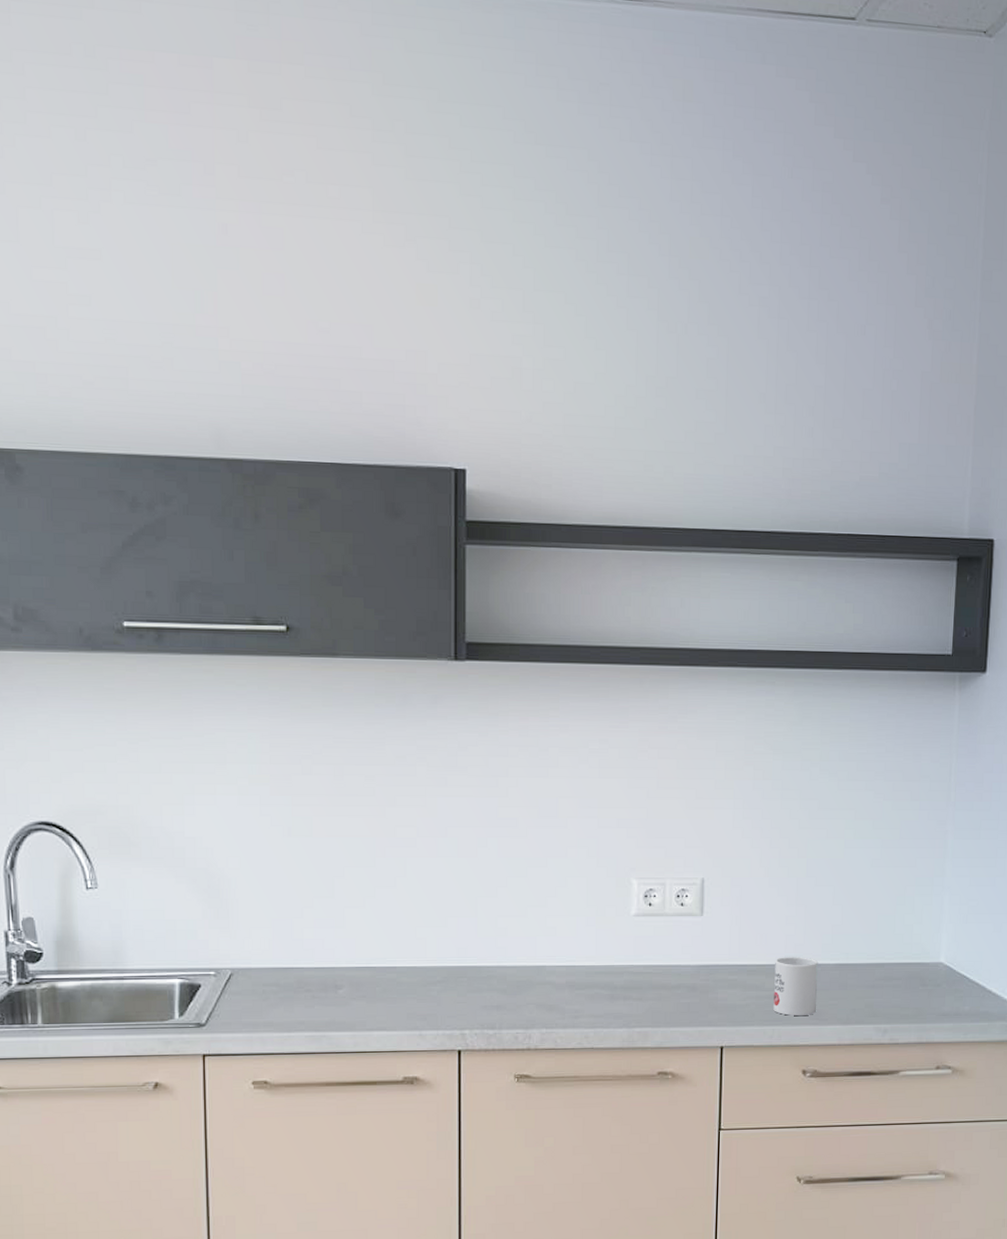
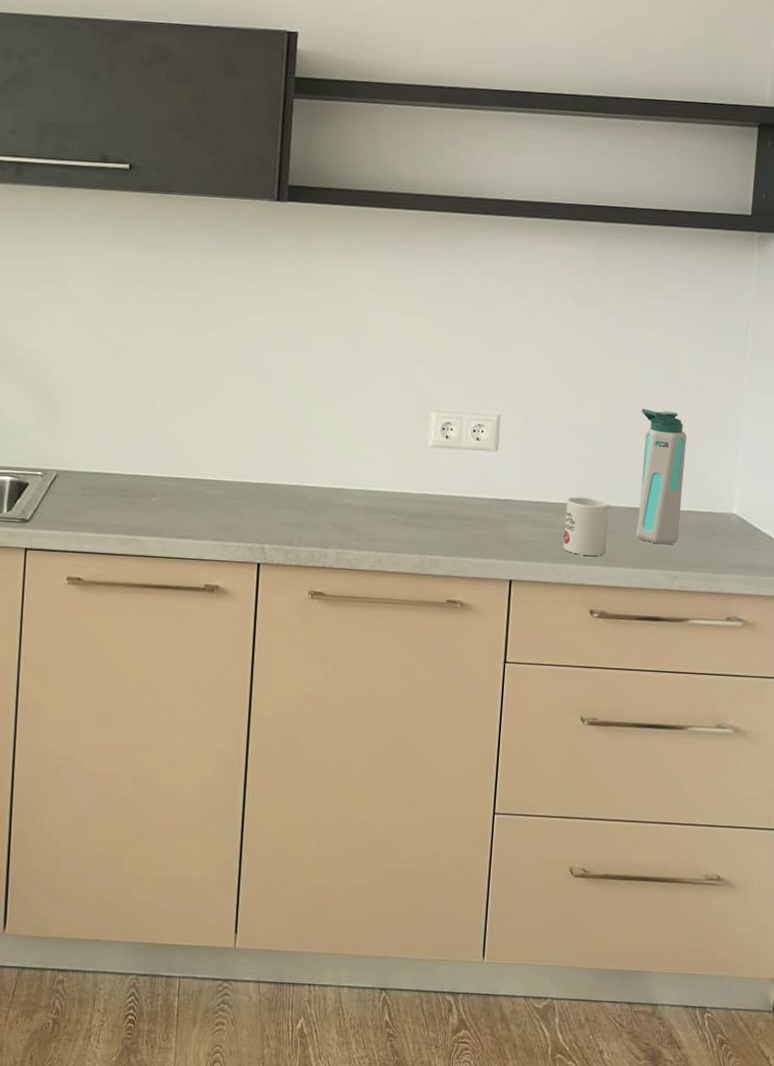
water bottle: none [845,862,893,999] -> present [636,408,687,545]

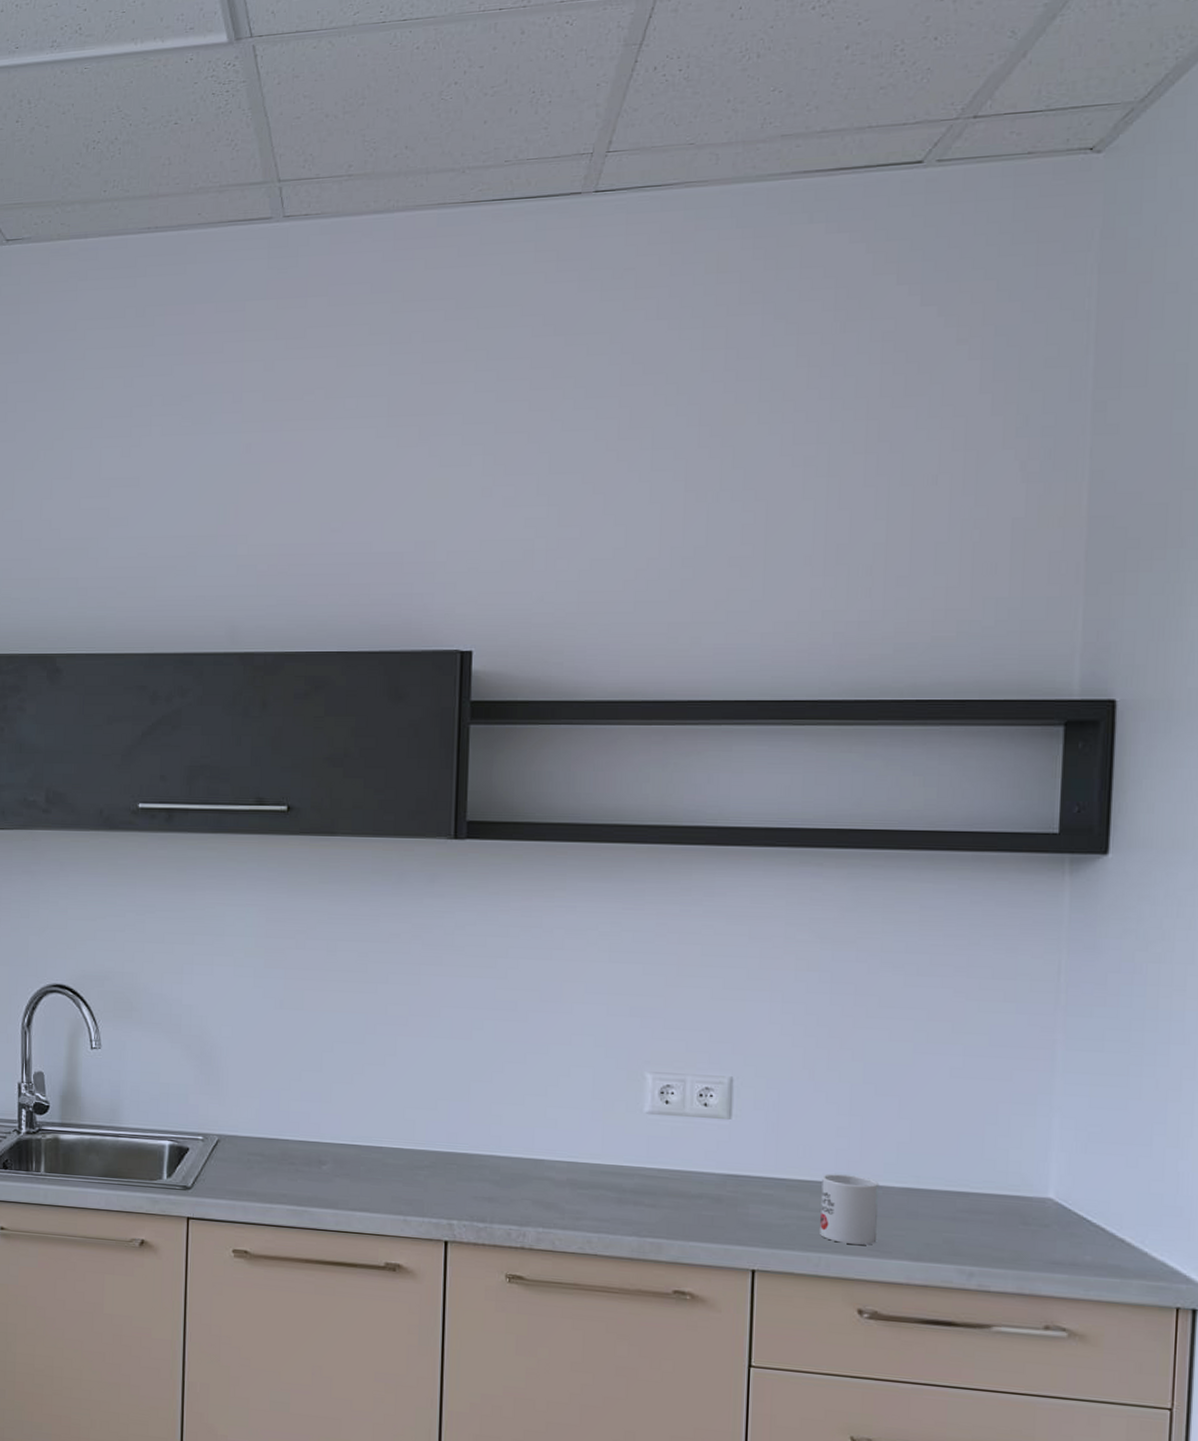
water bottle: present [636,408,687,545] -> none [915,1069,980,1234]

